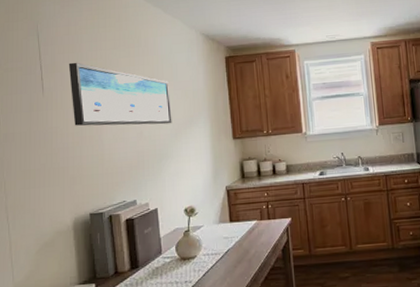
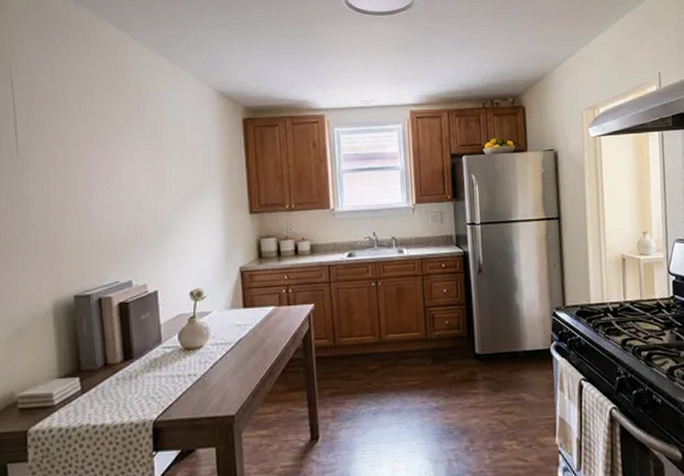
wall art: present [68,62,172,126] -> none [50,116,178,194]

